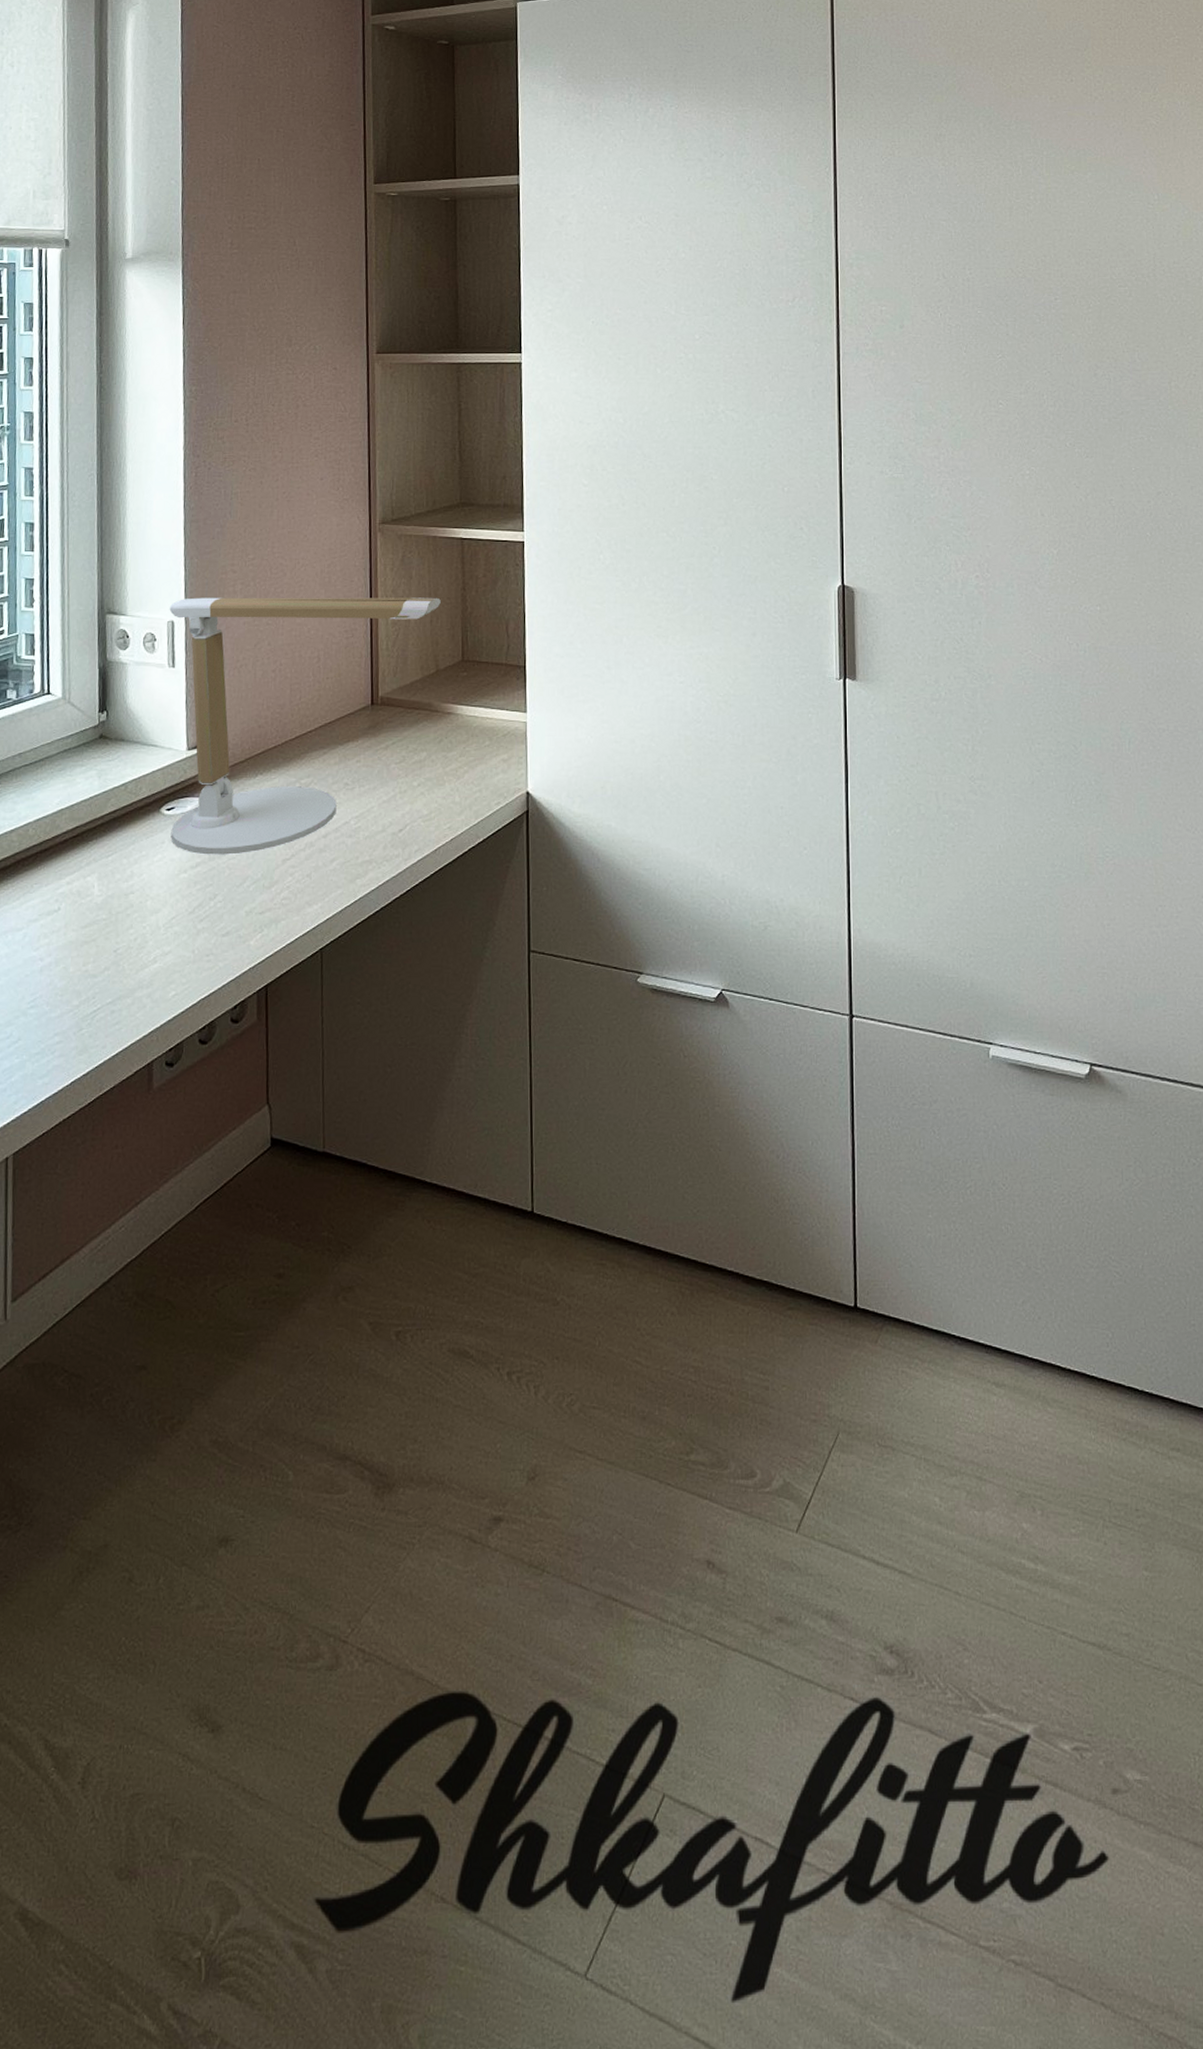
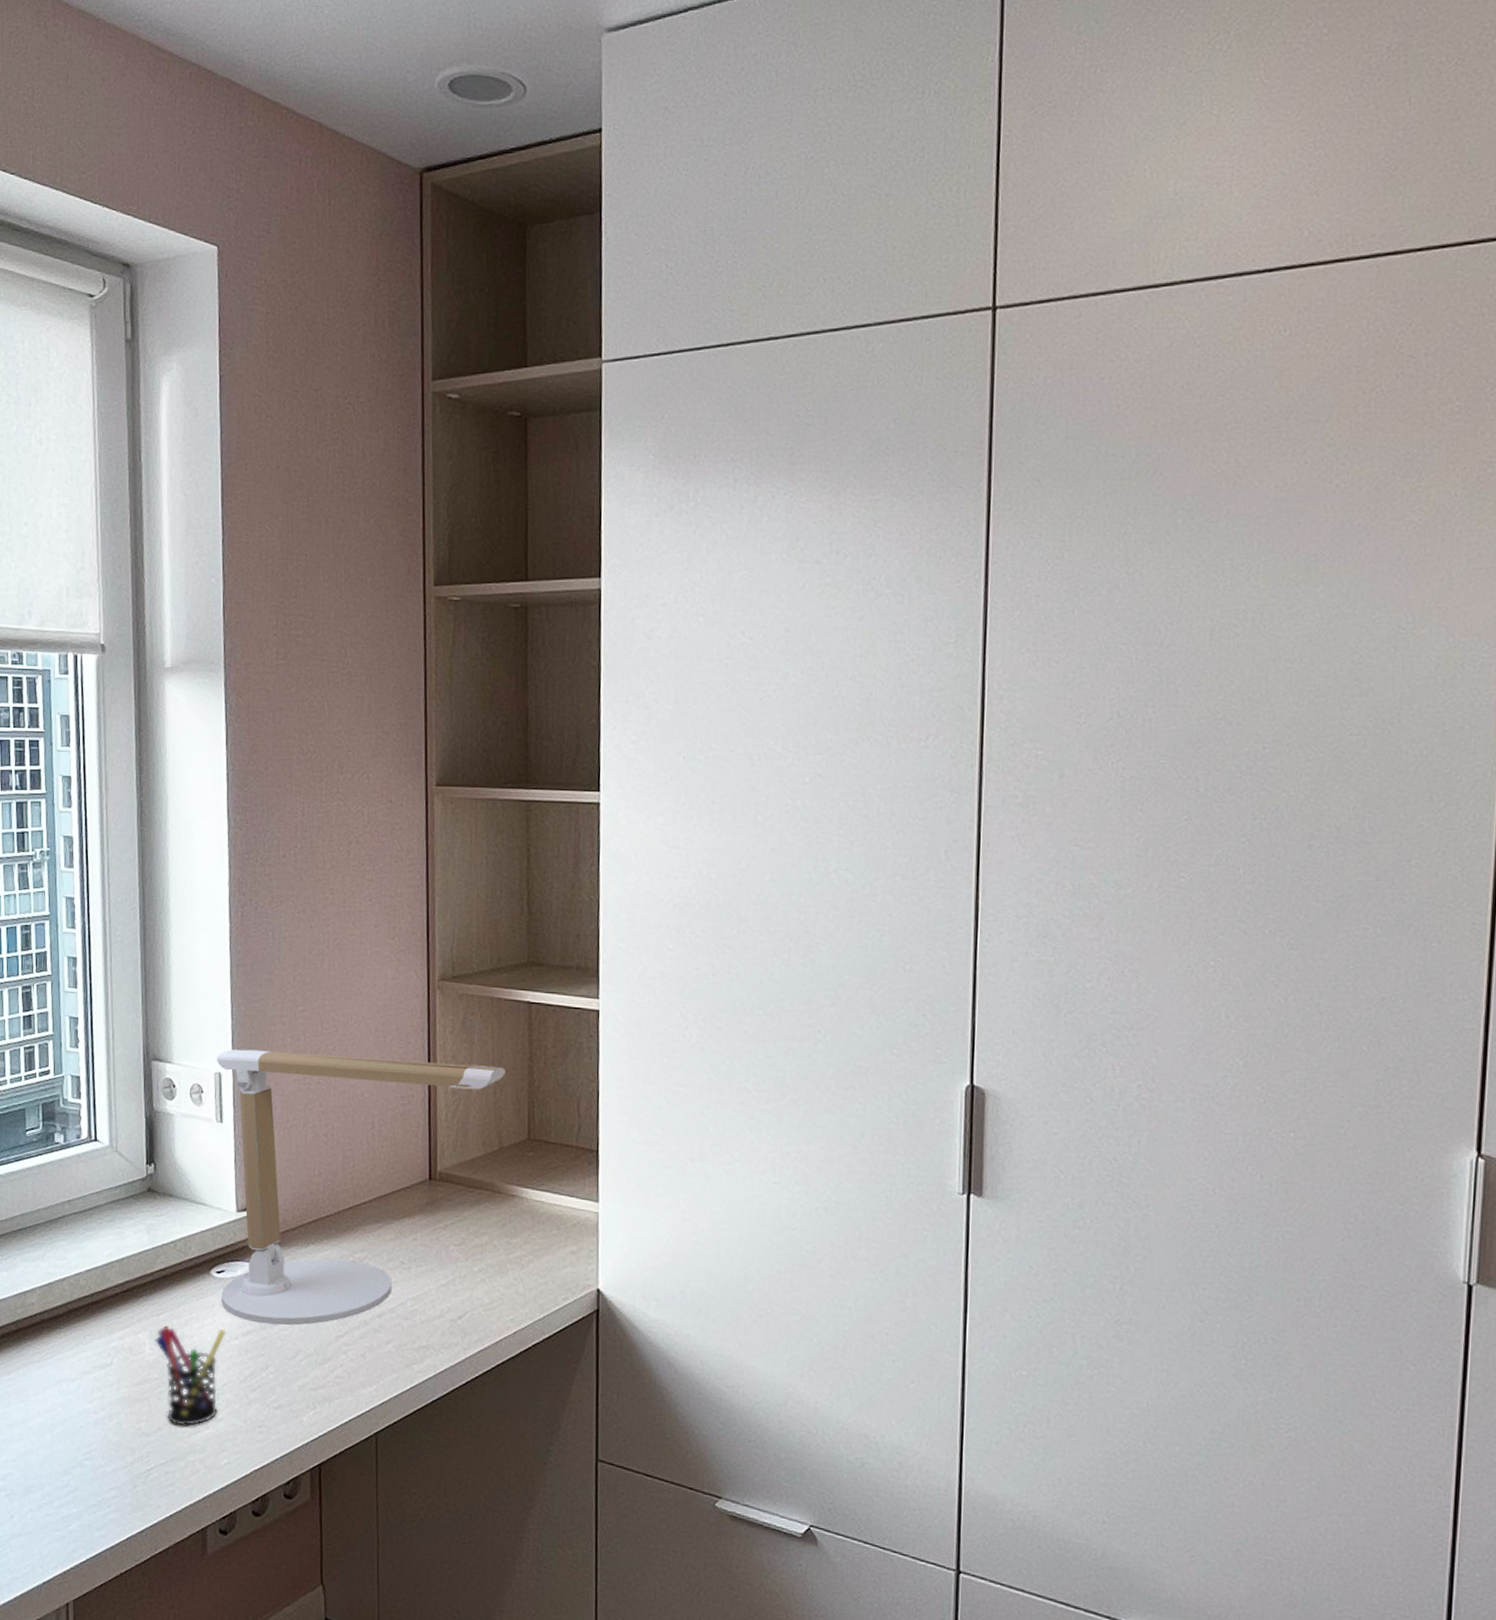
pen holder: none [104,863,176,963] -> present [155,1325,226,1427]

